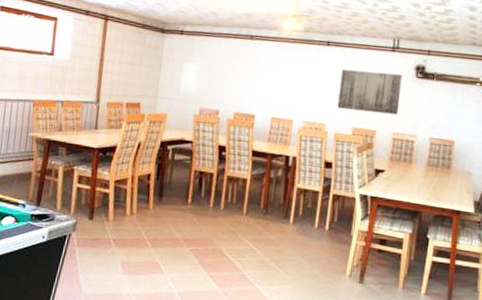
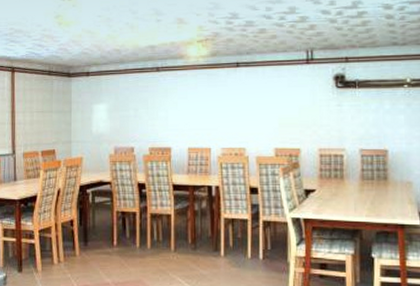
wall art: present [337,69,403,115] -> none [255,87,322,130]

